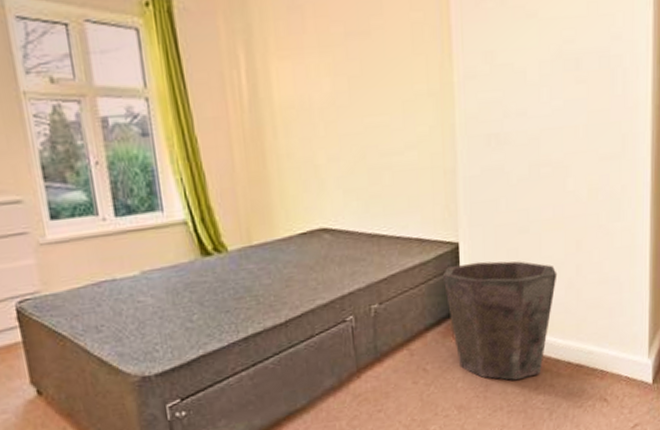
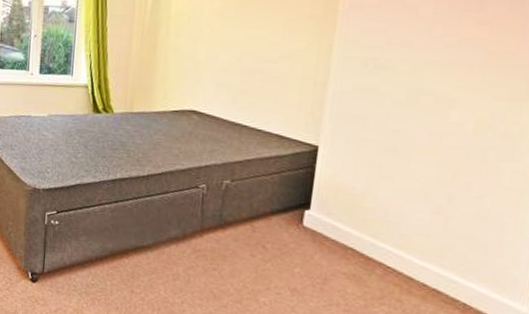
waste bin: present [442,261,558,380] -> none [296,165,424,286]

